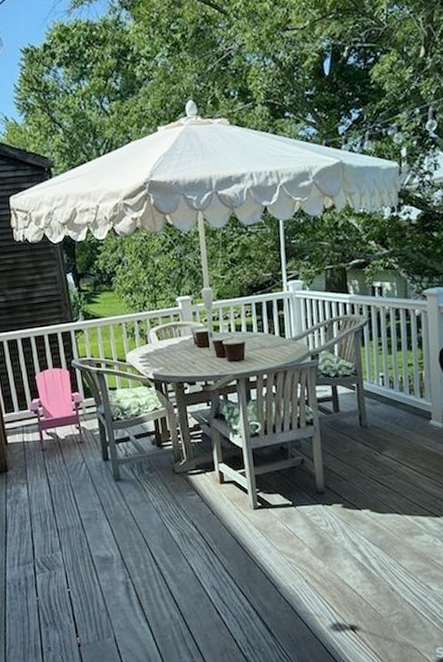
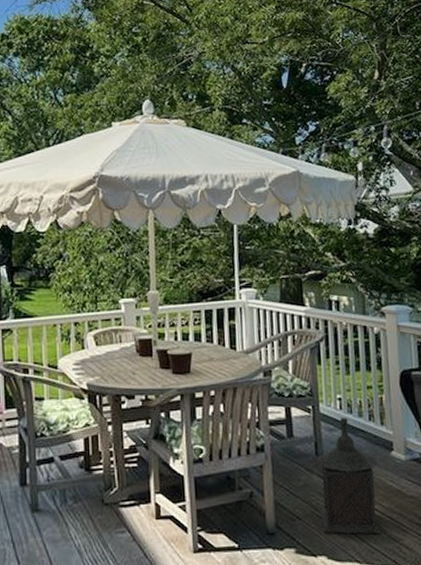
lantern: none [359,393,419,491] -> present [315,417,381,535]

